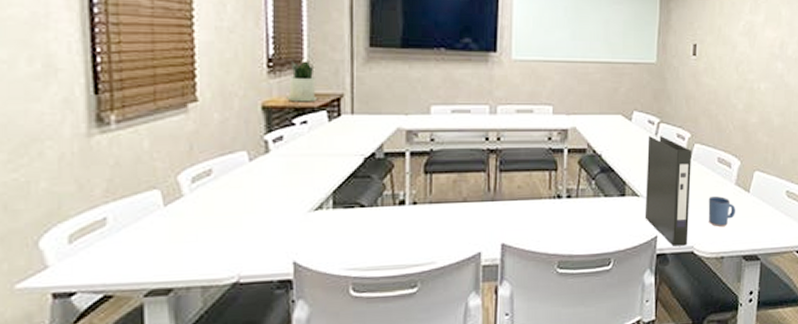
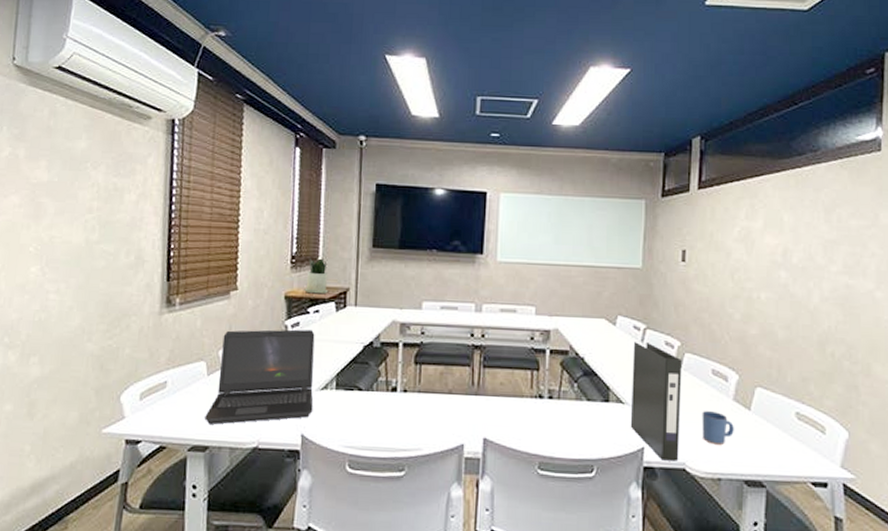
laptop computer: none [164,144,306,263] -> present [205,329,315,425]

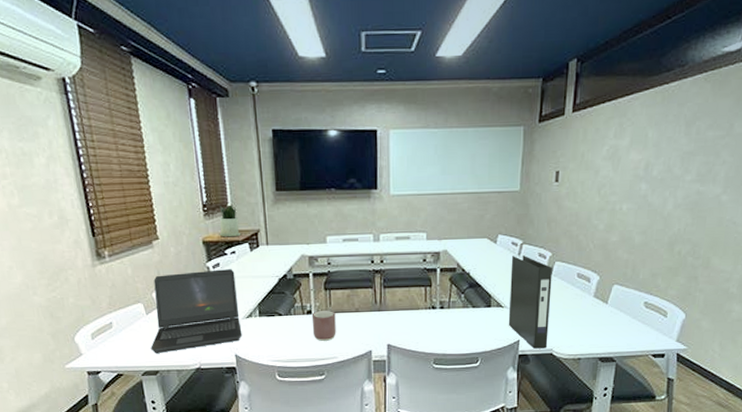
mug: none [395,388,425,427] -> present [311,310,336,341]
mug: present [702,411,734,445] -> none [567,307,593,333]

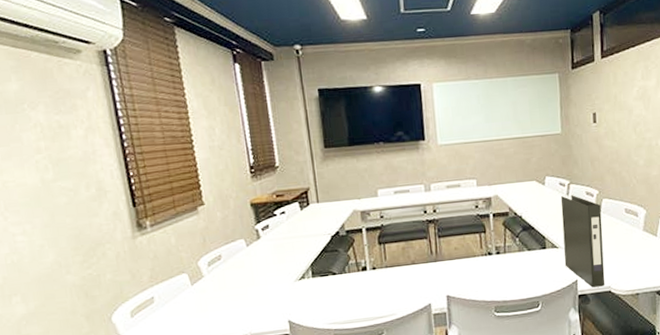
laptop computer: present [151,269,242,353] -> none [196,230,295,327]
planter: present [219,205,241,238] -> none [267,164,291,198]
mug: present [311,310,336,341] -> none [367,264,394,298]

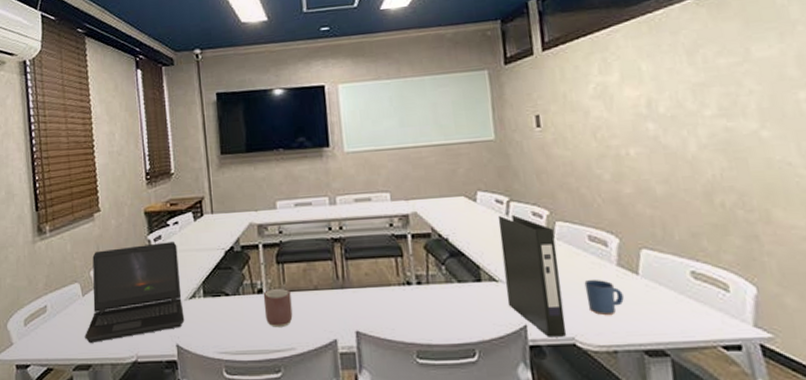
laptop computer: none [196,230,295,327] -> present [85,242,185,343]
mug: none [367,264,394,298] -> present [263,288,293,327]
mug: none [620,242,646,268] -> present [584,280,624,315]

